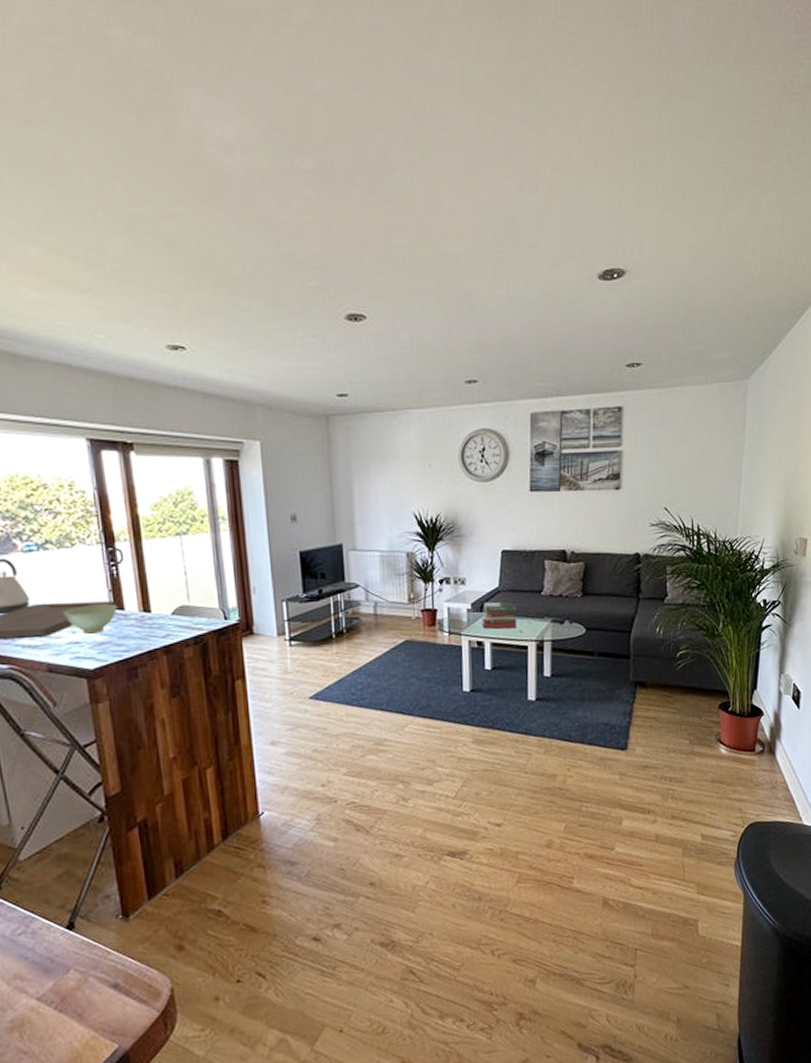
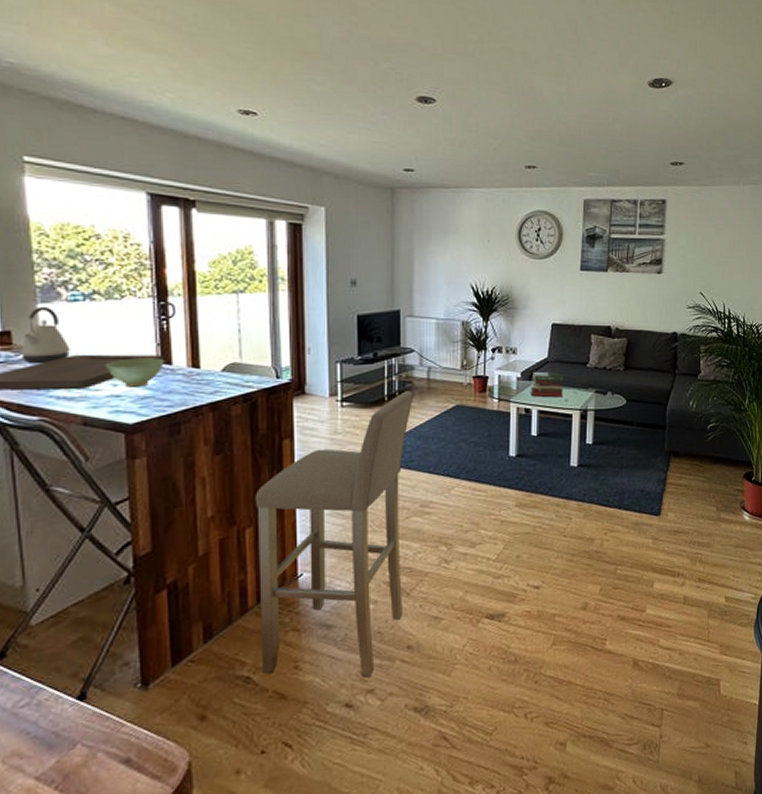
bar stool: none [212,627,365,913] -> present [255,391,414,678]

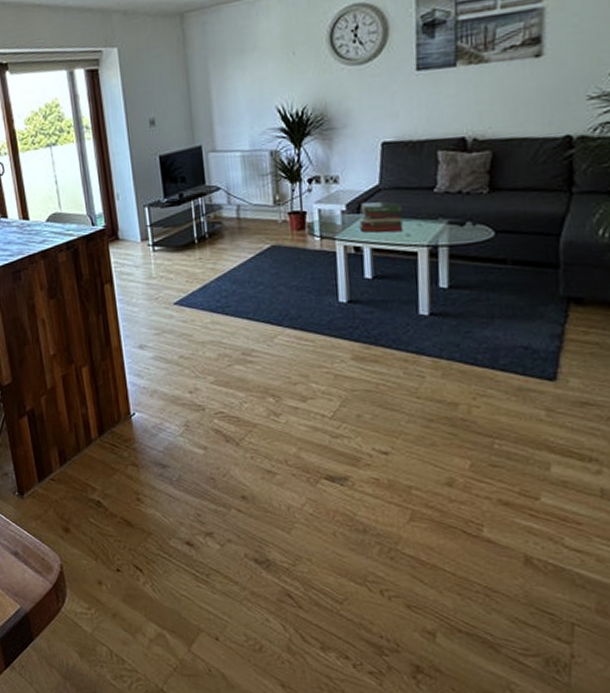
bar stool: present [255,391,414,678] -> none [86,232,235,520]

